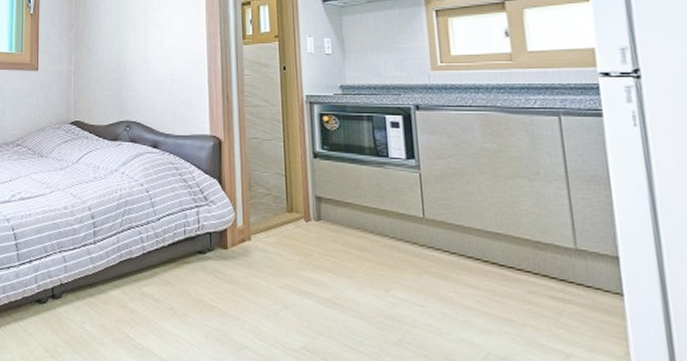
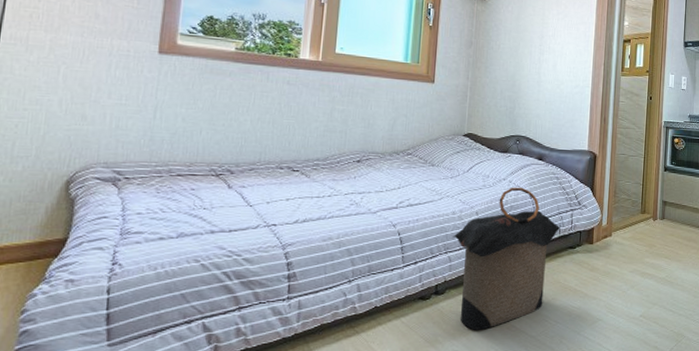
laundry hamper: none [65,179,185,345] -> present [451,187,561,330]

